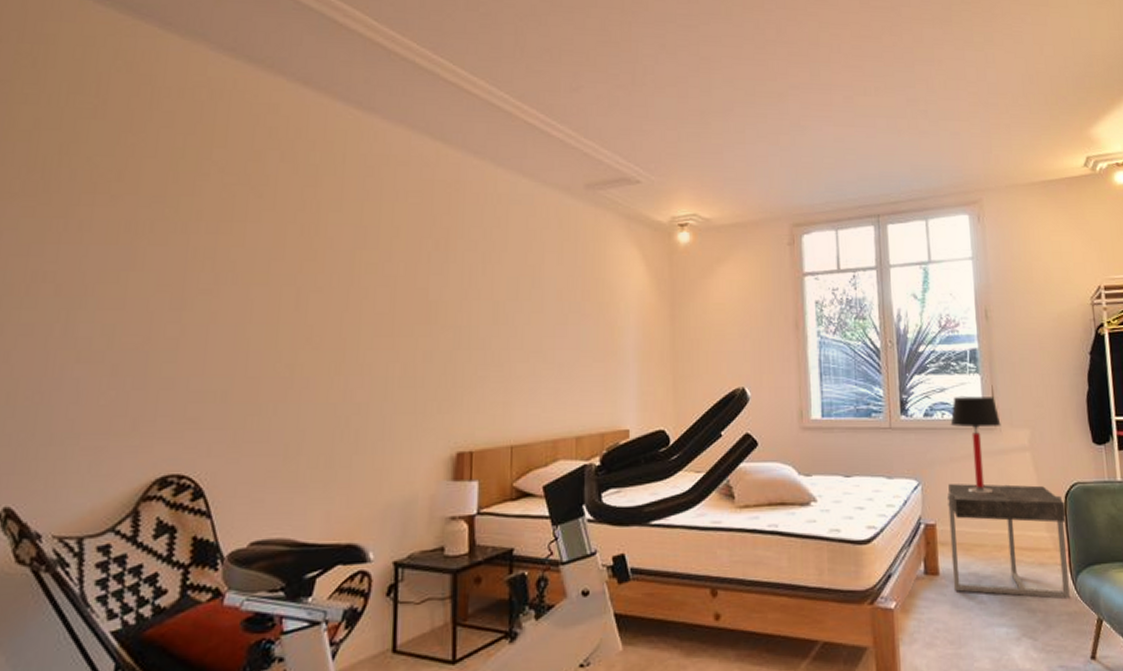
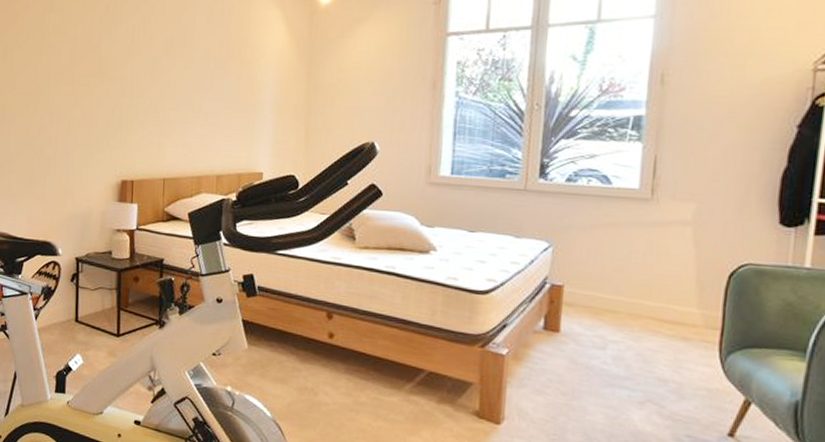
side table: present [947,484,1071,599] -> none [574,250,727,375]
table lamp: present [950,397,1001,493] -> none [596,164,660,263]

